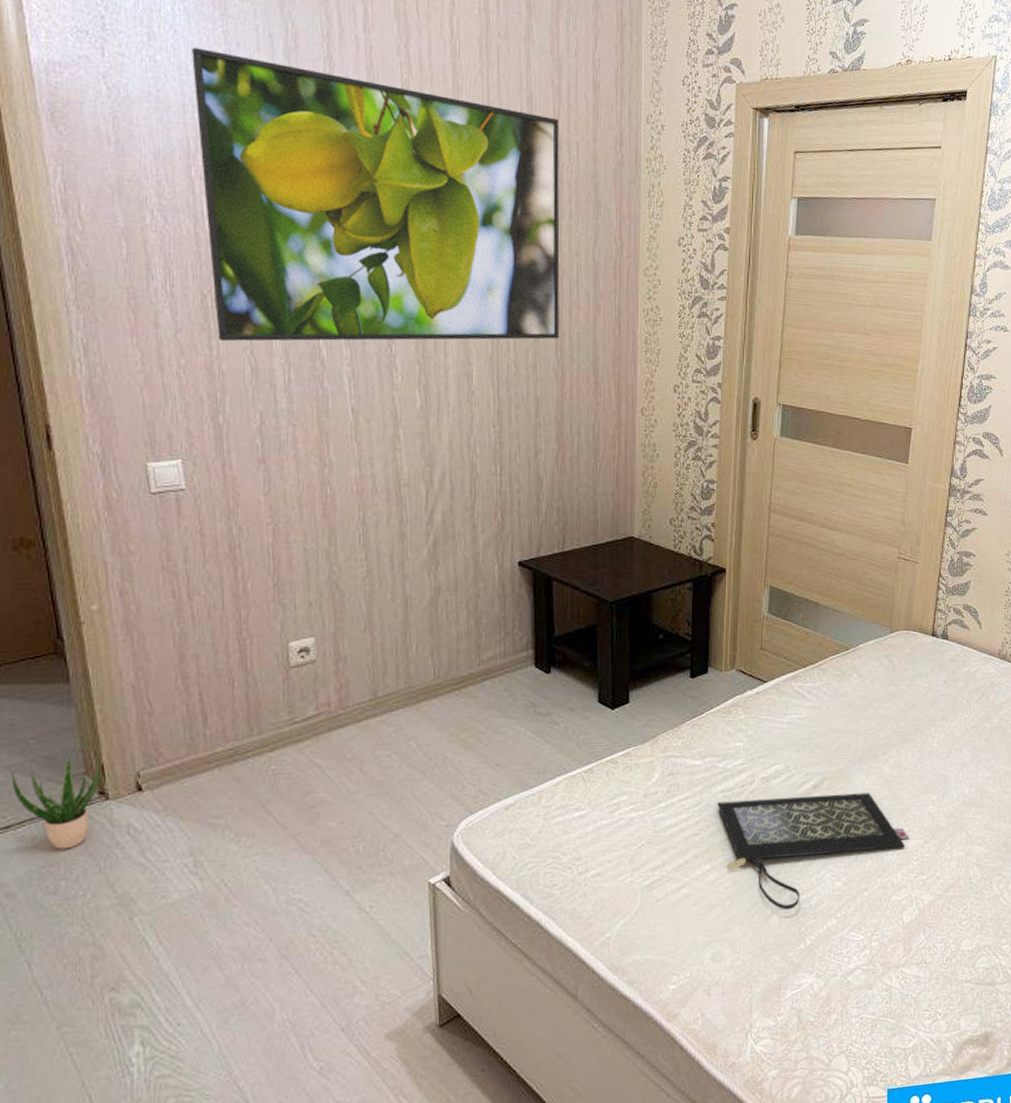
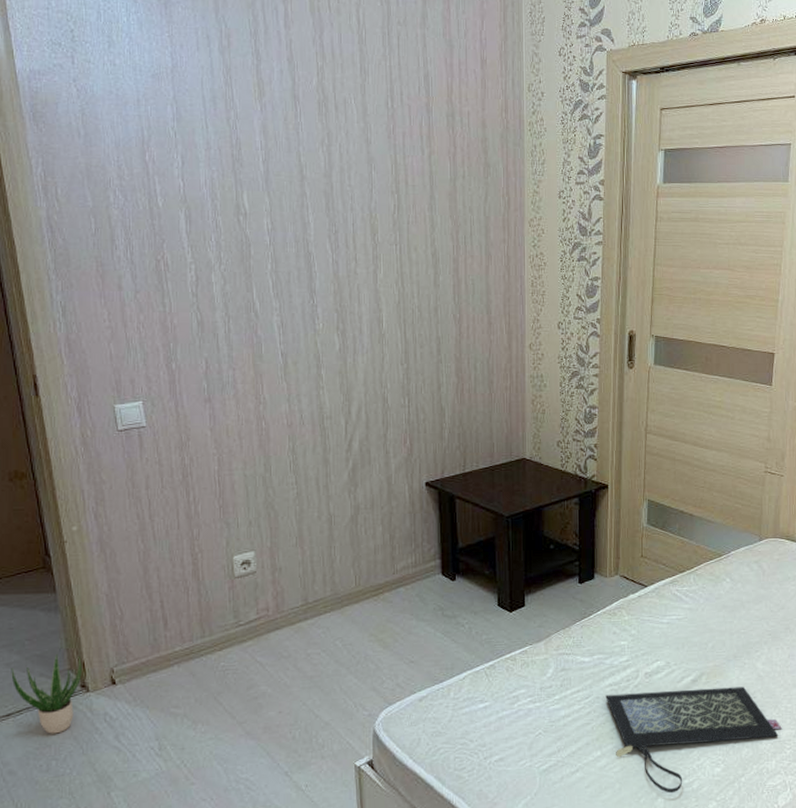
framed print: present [192,47,560,342] -> none [144,51,456,300]

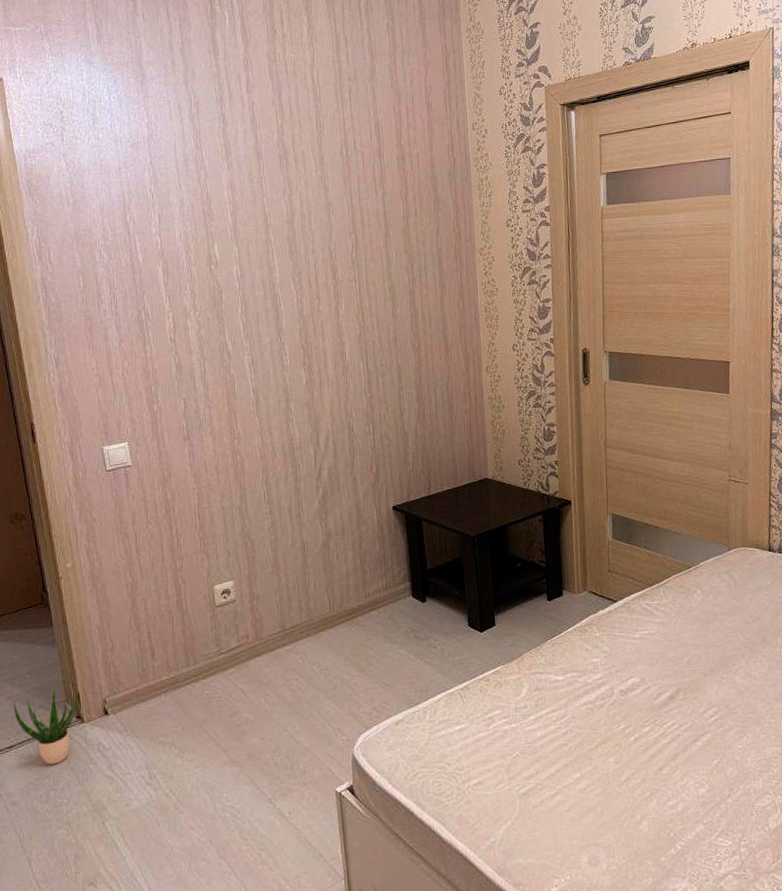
clutch bag: present [605,686,782,794] -> none [581,702,767,817]

